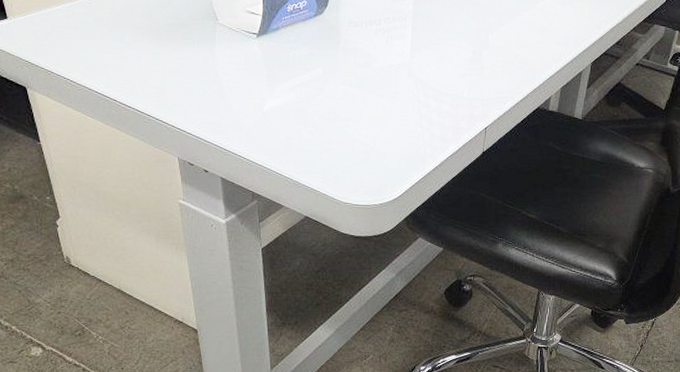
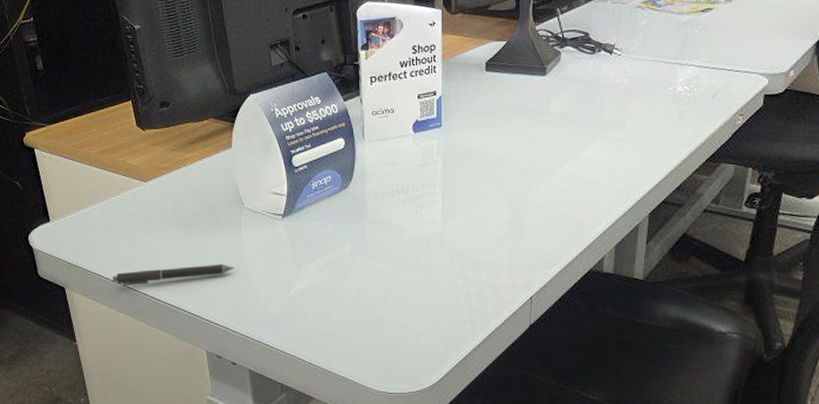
pen: none [79,76,208,91] -> present [113,263,235,287]

